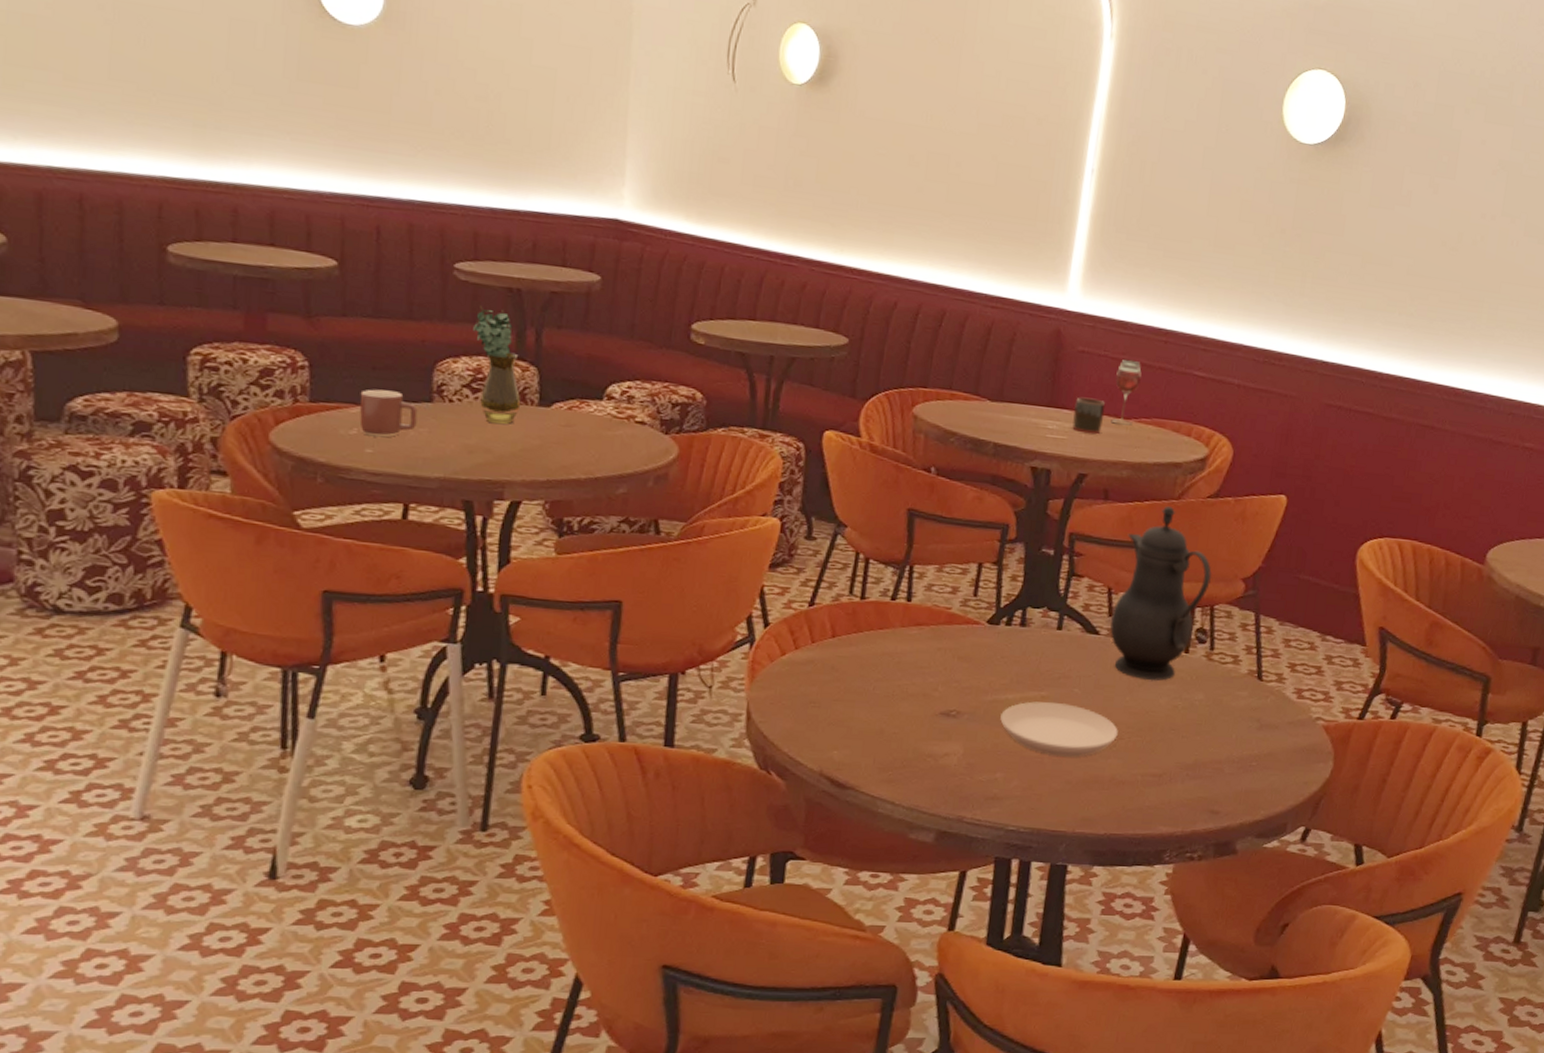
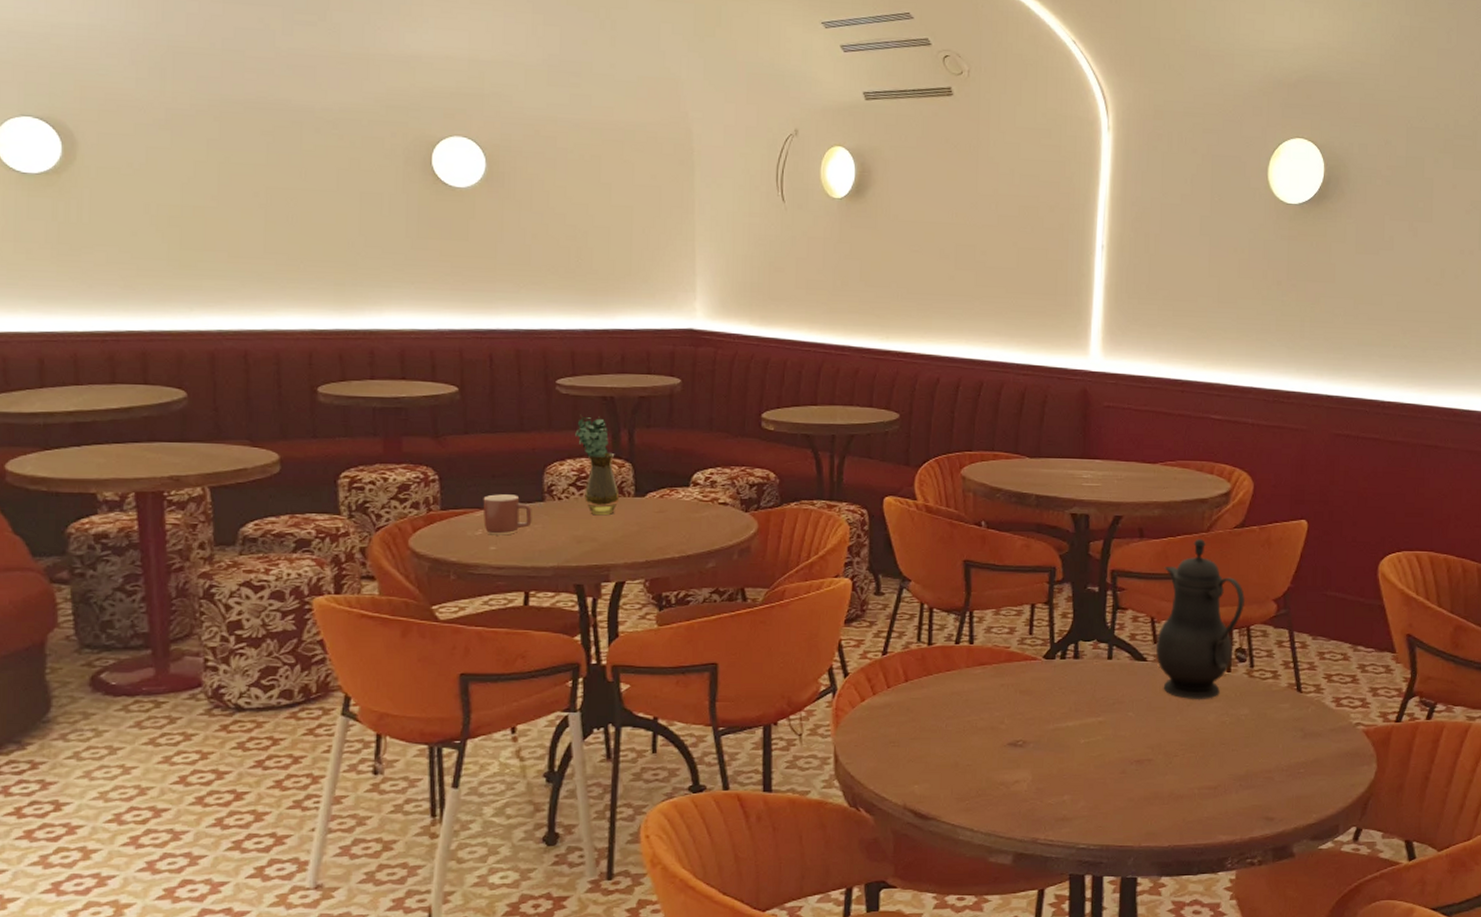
saucer: present [1000,701,1118,757] -> none [1063,727,1172,776]
mug: present [1072,397,1106,434] -> none [1105,447,1133,480]
wineglass: present [1111,358,1142,426] -> none [1139,409,1163,469]

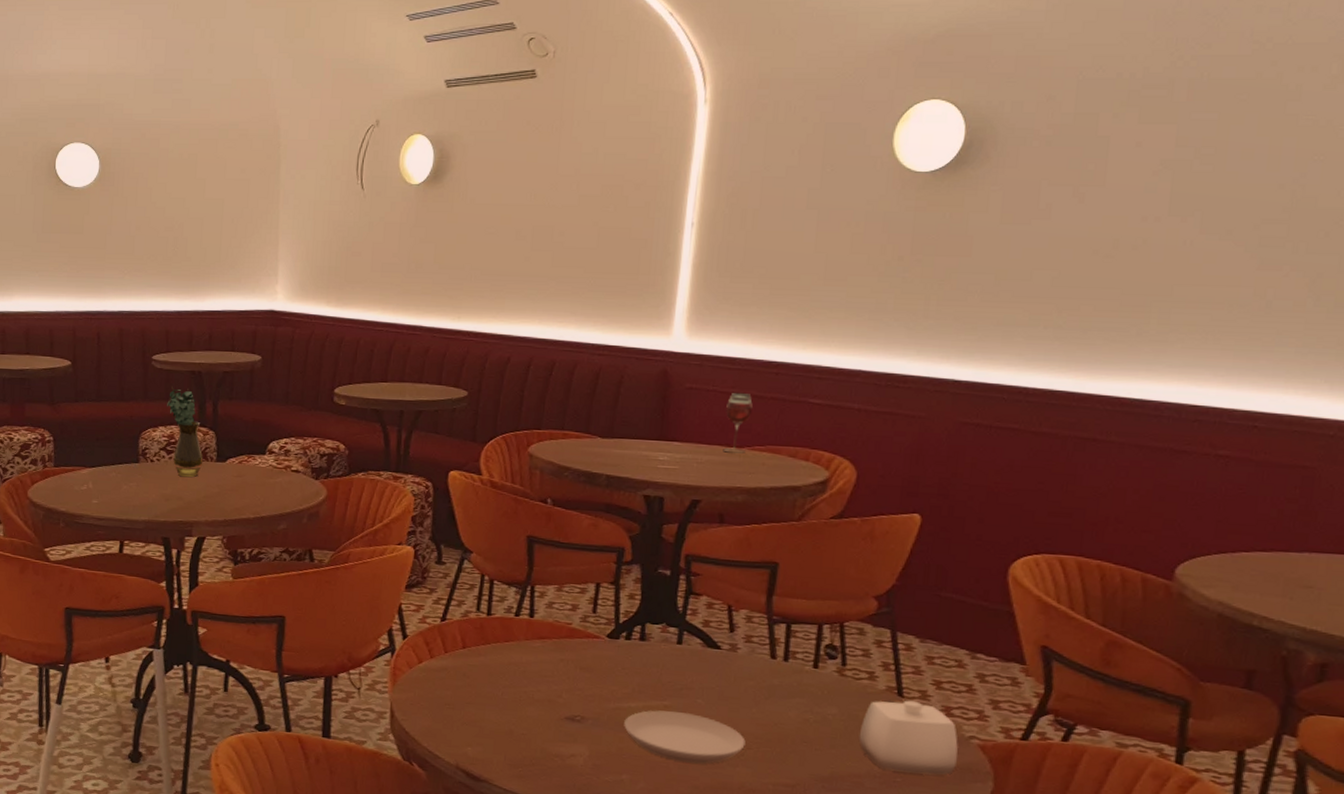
mug: present [483,494,532,536] -> none [88,455,129,491]
saucer: none [1063,727,1172,776] -> present [624,710,746,764]
wineglass: none [1139,409,1163,469] -> present [723,392,753,454]
coffeepot: present [1156,538,1246,700] -> none [732,527,840,695]
sugar bowl: none [1267,695,1348,763] -> present [858,700,958,775]

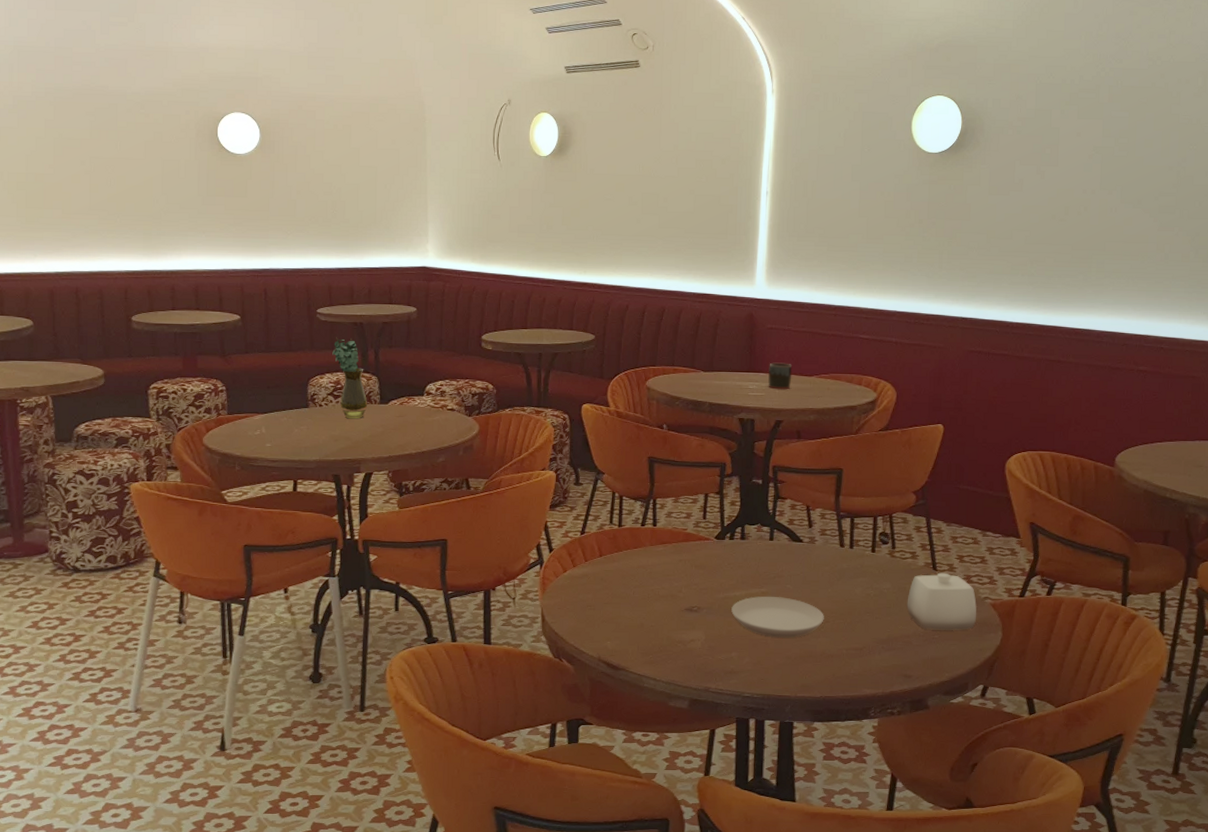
mug: none [683,429,717,463] -> present [768,362,793,390]
wineglass: present [723,392,753,454] -> none [797,330,818,381]

